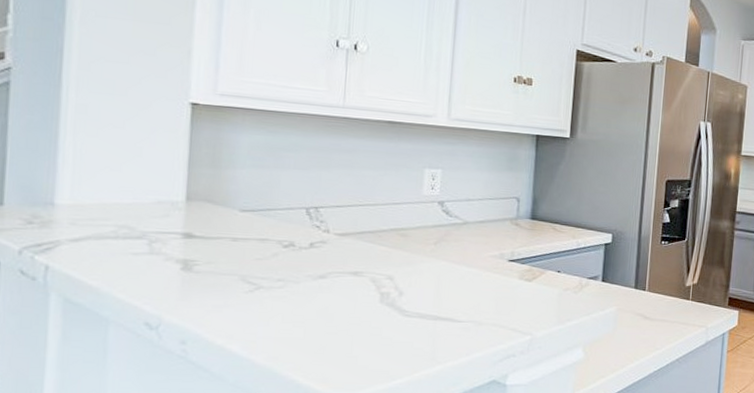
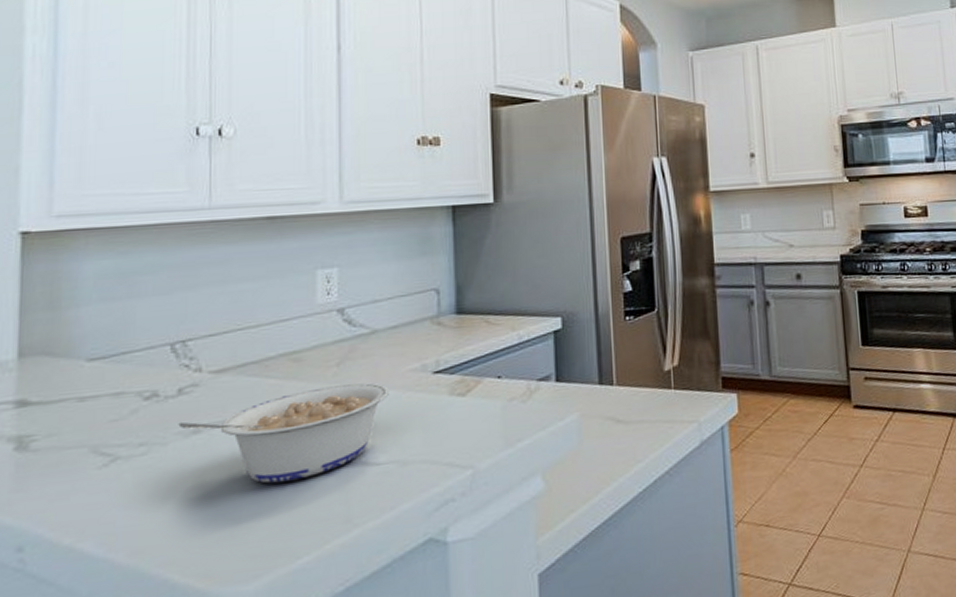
legume: none [308,258,473,324] -> present [178,383,389,484]

